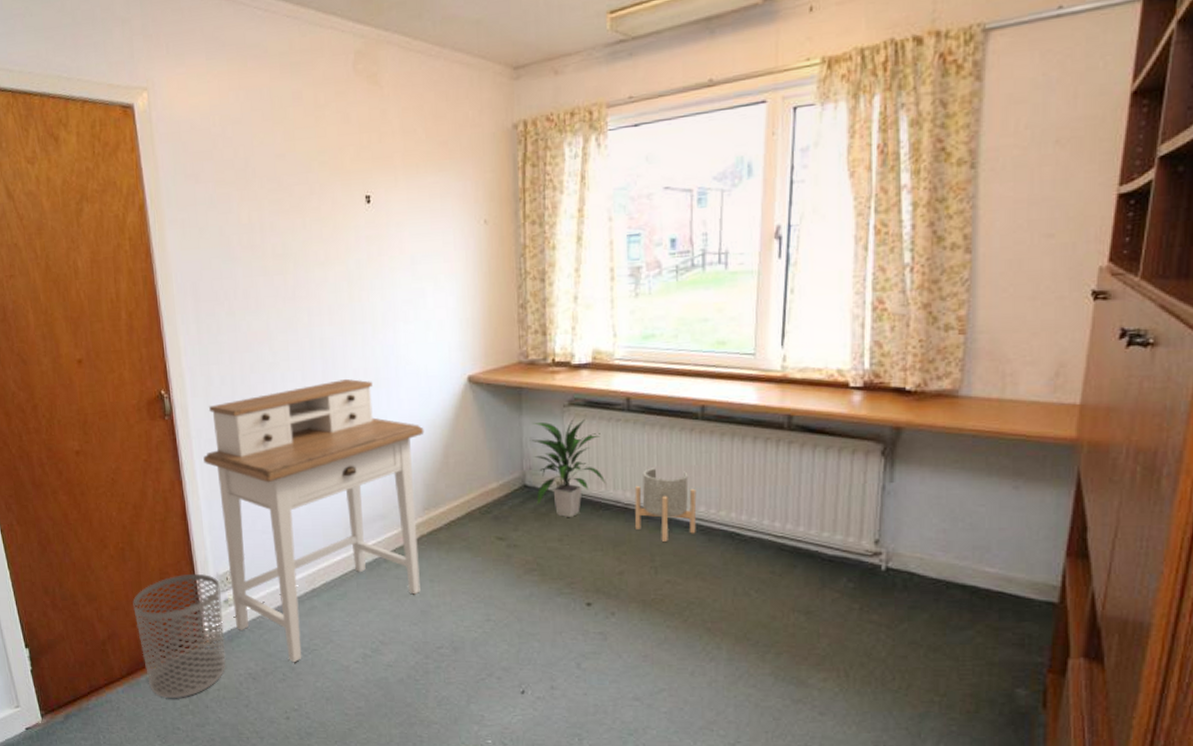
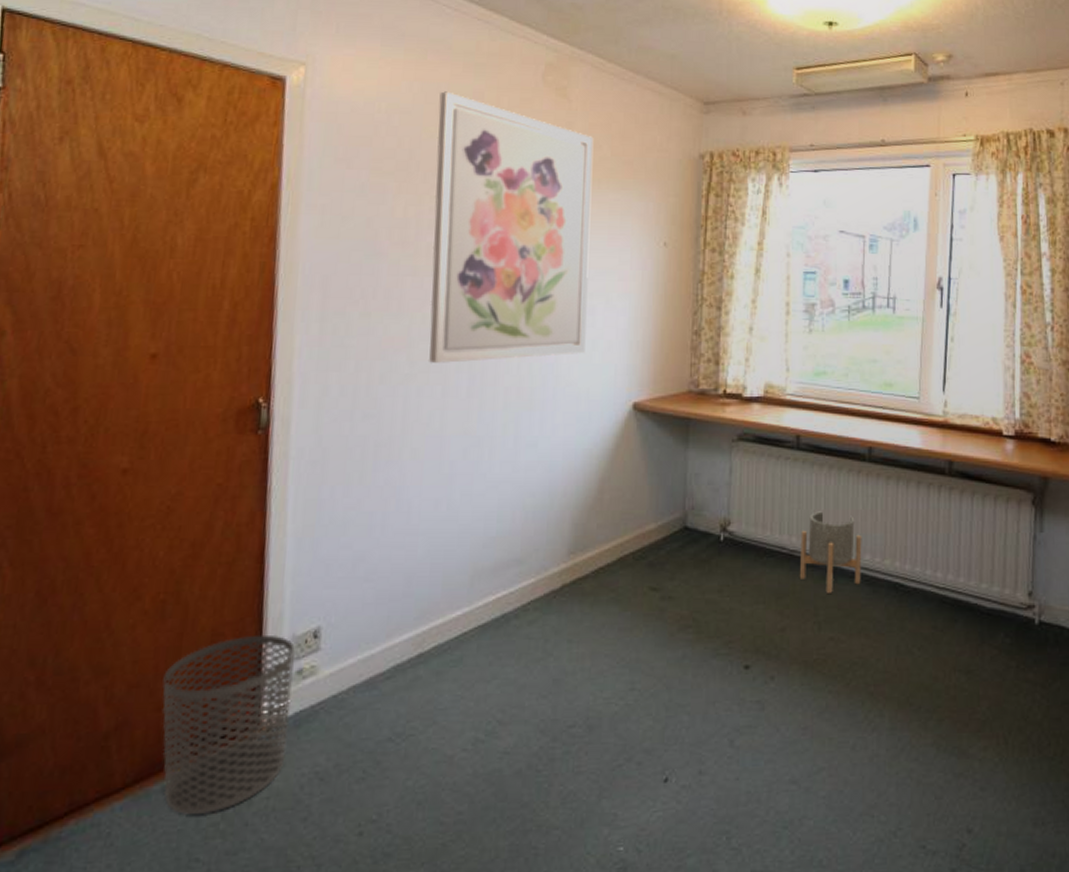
desk: present [203,379,424,663] -> none [300,398,579,755]
wall art: none [263,95,420,352] -> present [429,91,594,363]
indoor plant: present [529,417,607,518] -> none [694,453,772,566]

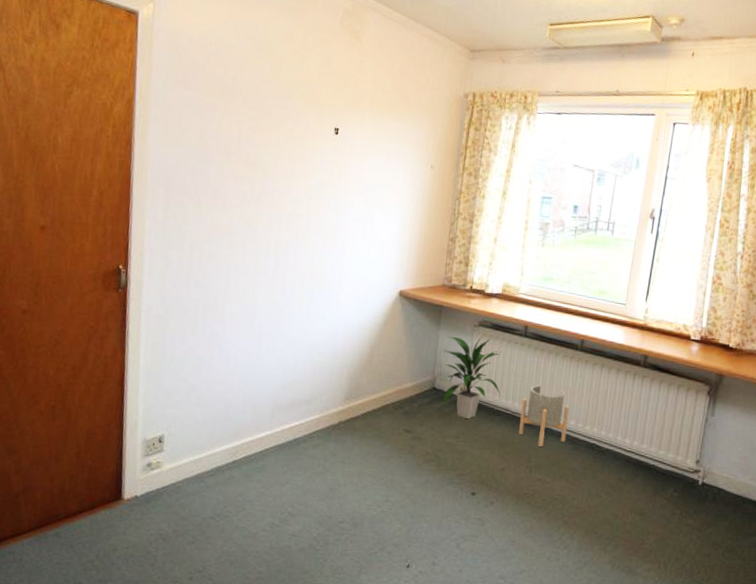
waste bin: present [162,634,295,815] -> none [54,436,146,555]
wall art: present [429,91,594,363] -> none [245,29,380,250]
indoor plant: none [694,453,772,566] -> present [442,336,501,420]

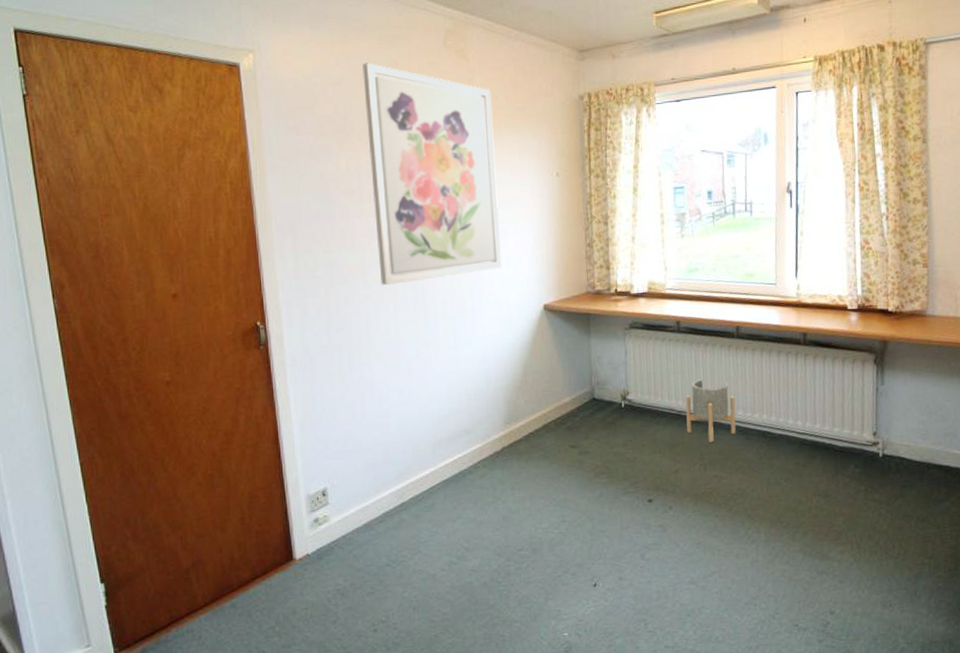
wall art: none [245,29,380,250] -> present [362,62,502,285]
indoor plant: present [442,336,501,420] -> none [597,338,662,426]

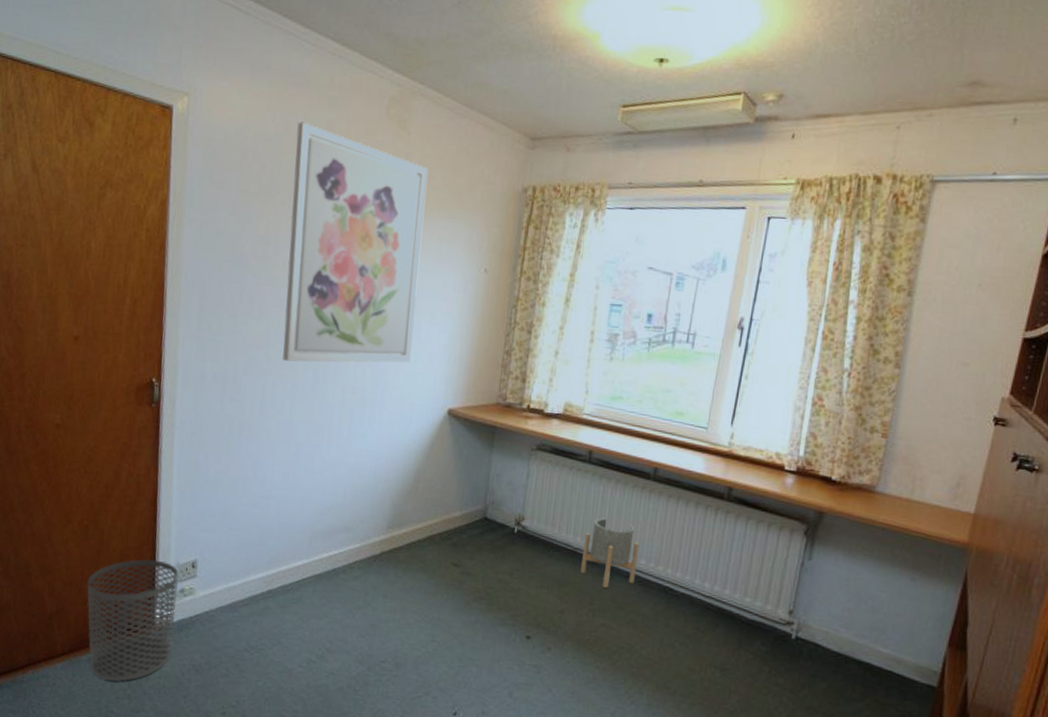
waste bin: none [220,494,315,622] -> present [87,559,179,682]

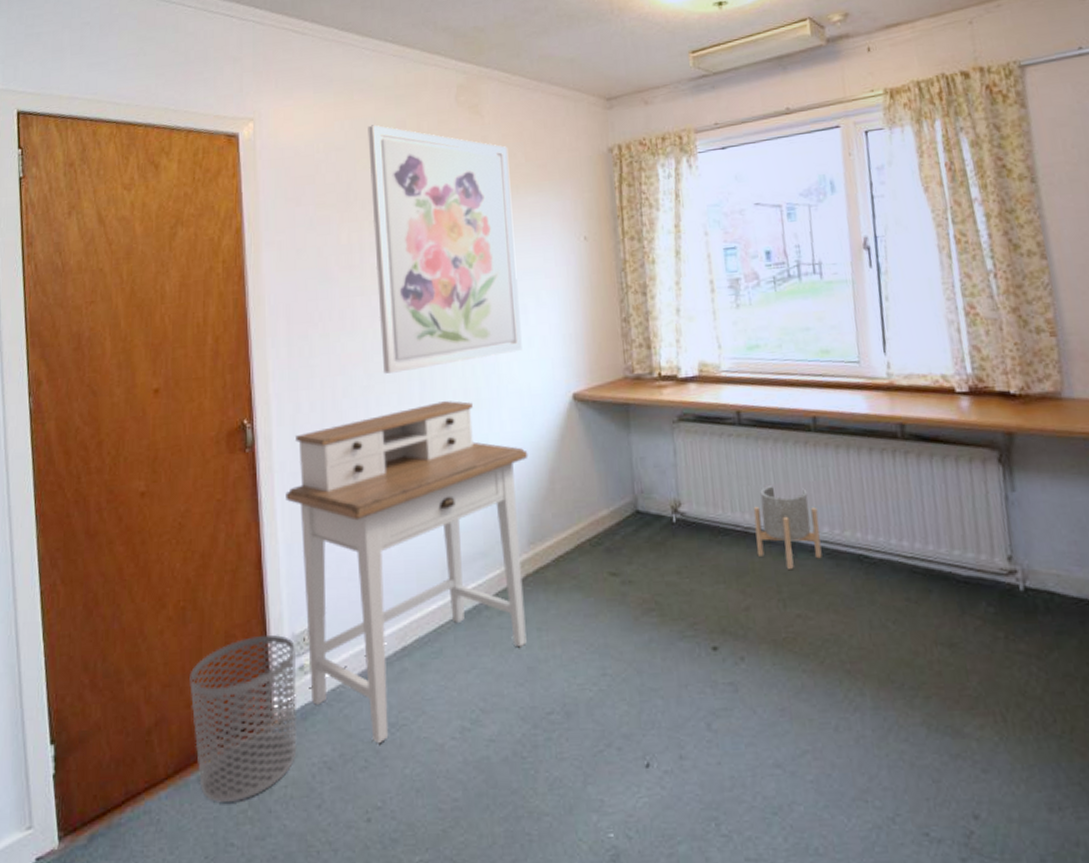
desk: none [183,394,400,660] -> present [286,401,528,744]

